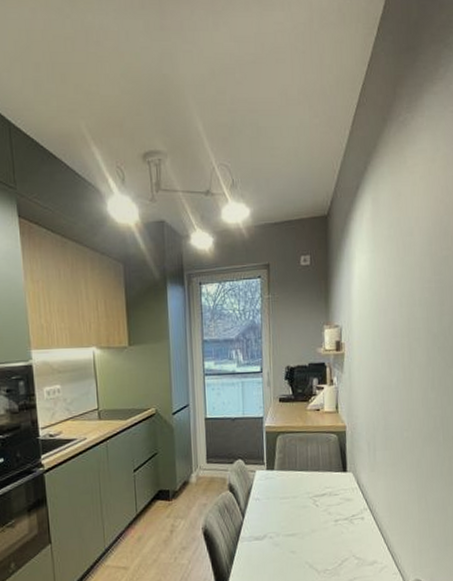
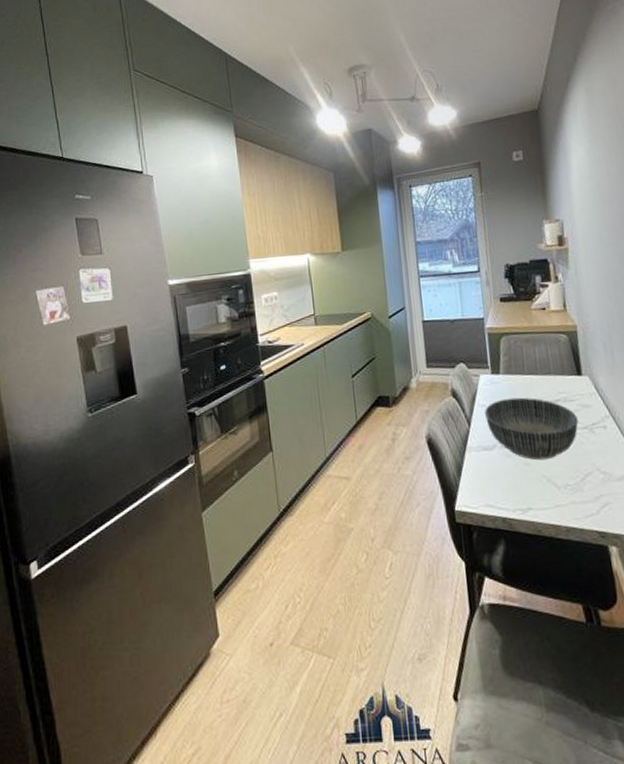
bowl: none [258,491,340,549] -> present [485,397,579,461]

